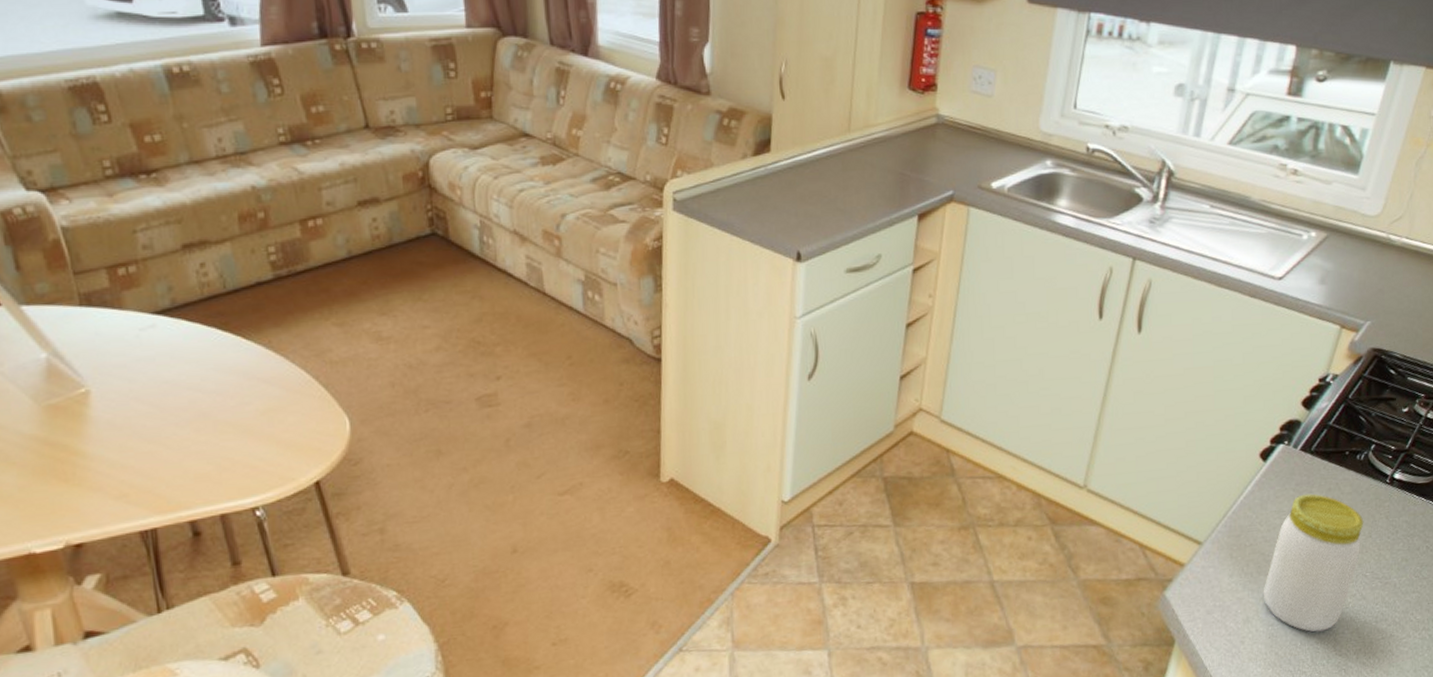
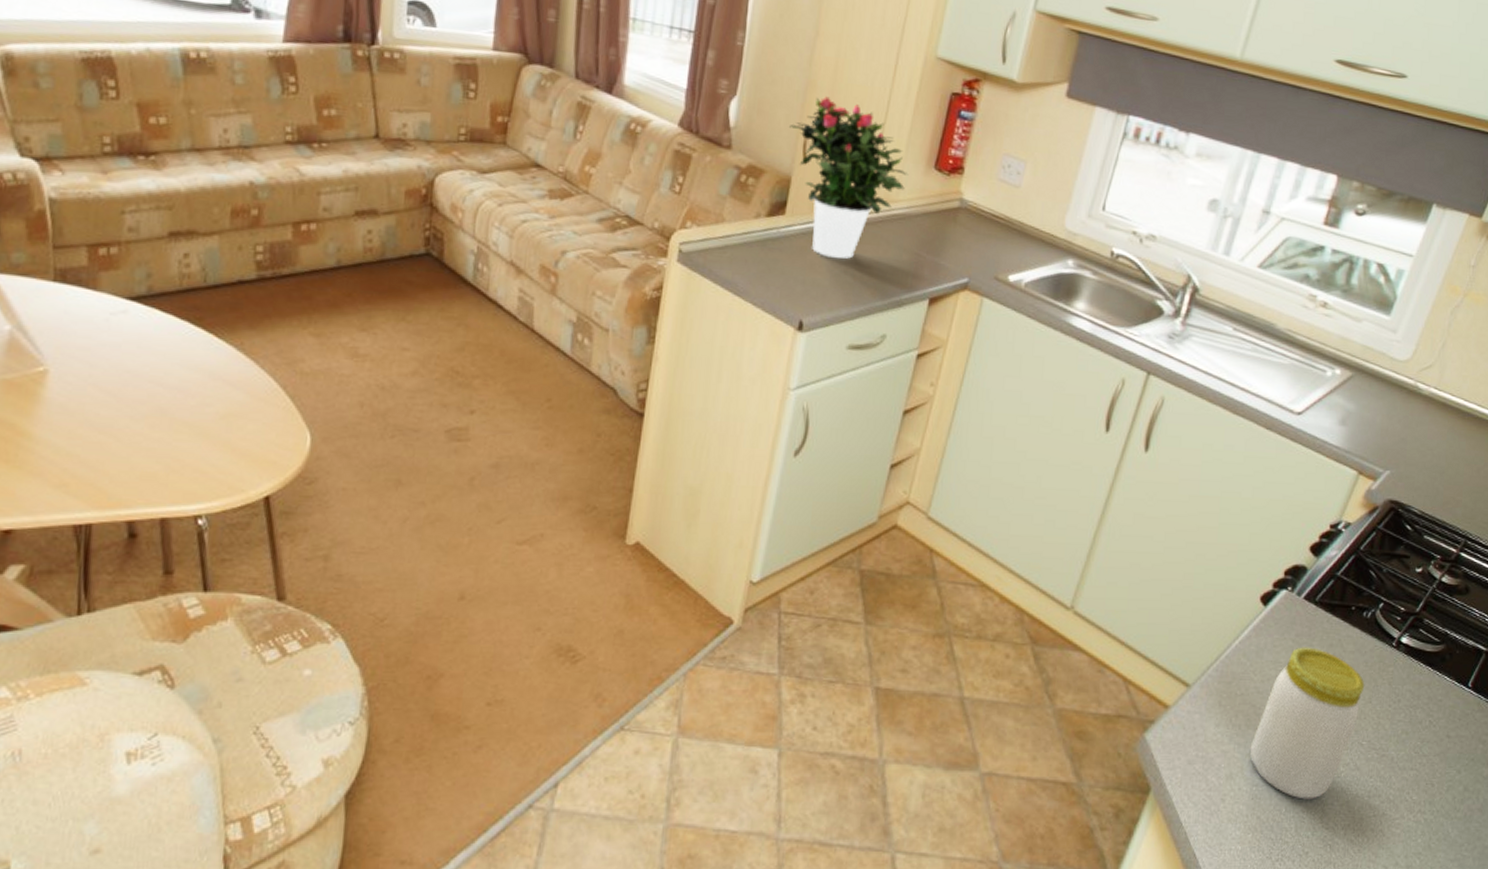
potted flower: none [764,31,884,187] -> present [789,96,909,259]

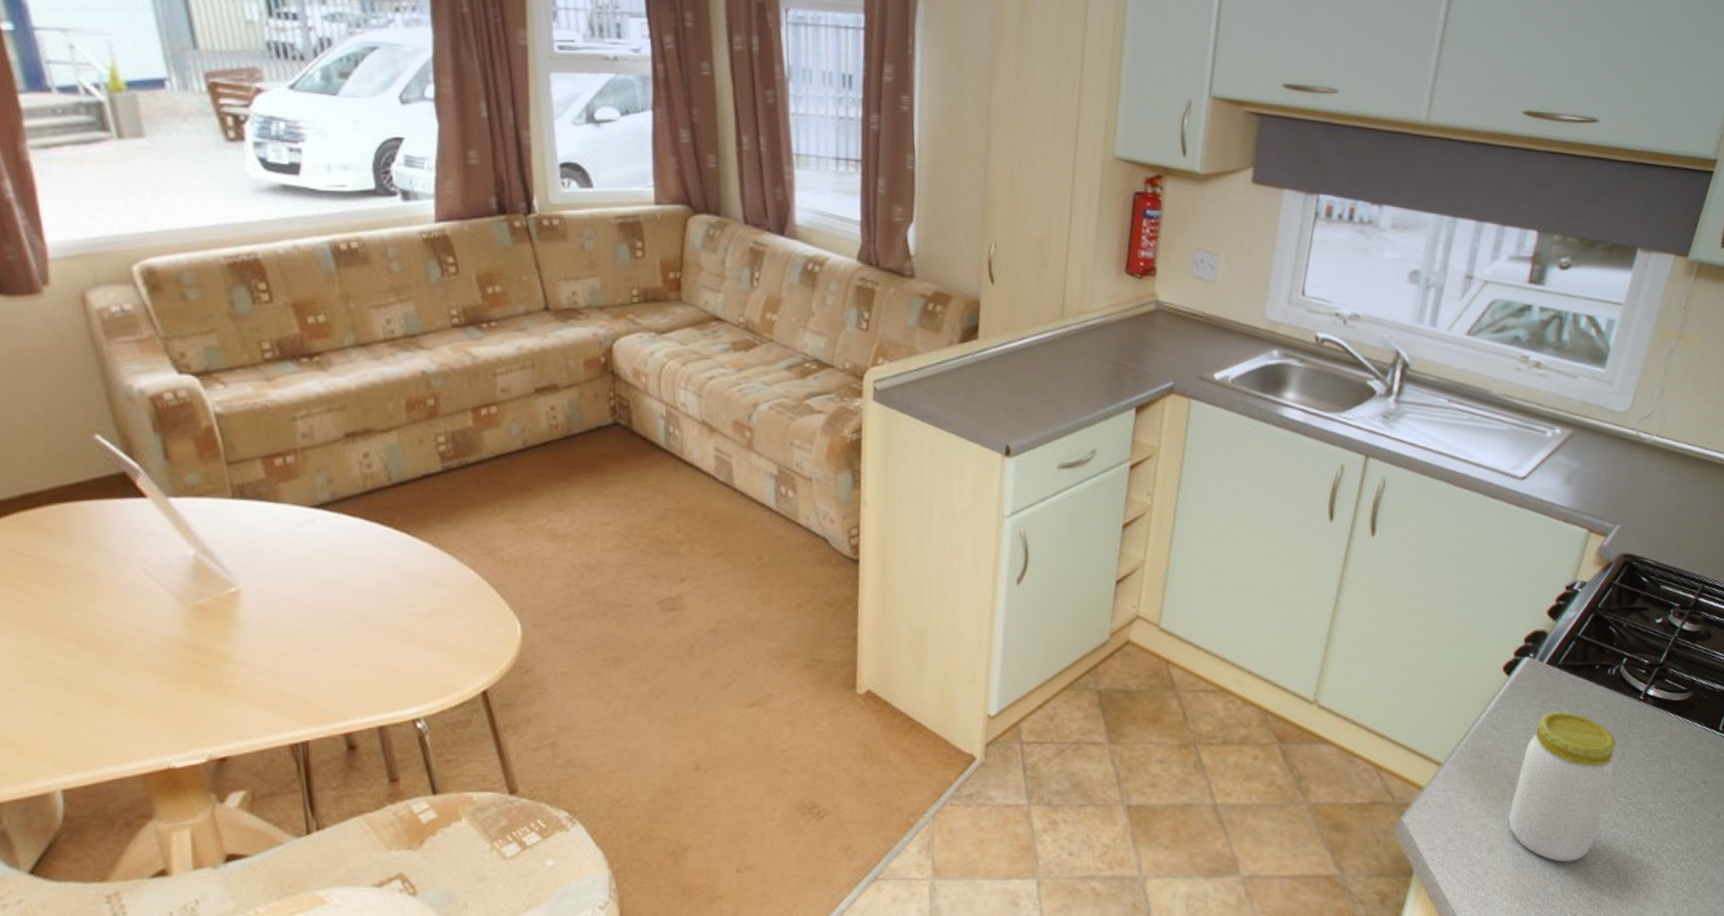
potted flower: present [789,96,909,259] -> none [972,212,1100,377]

